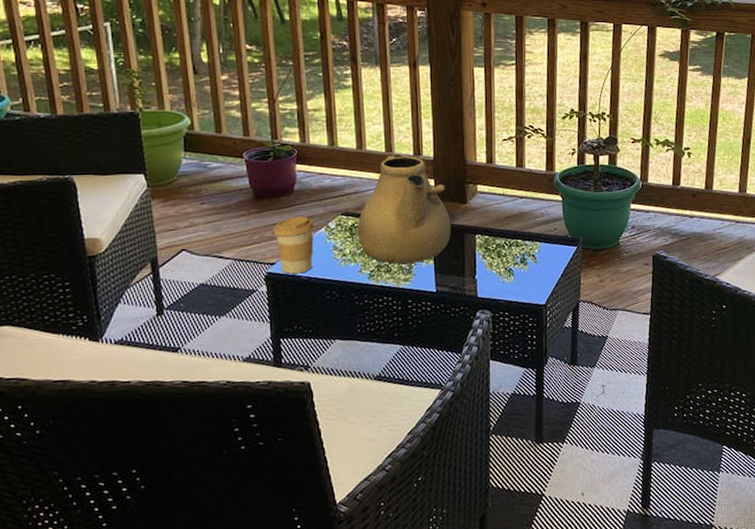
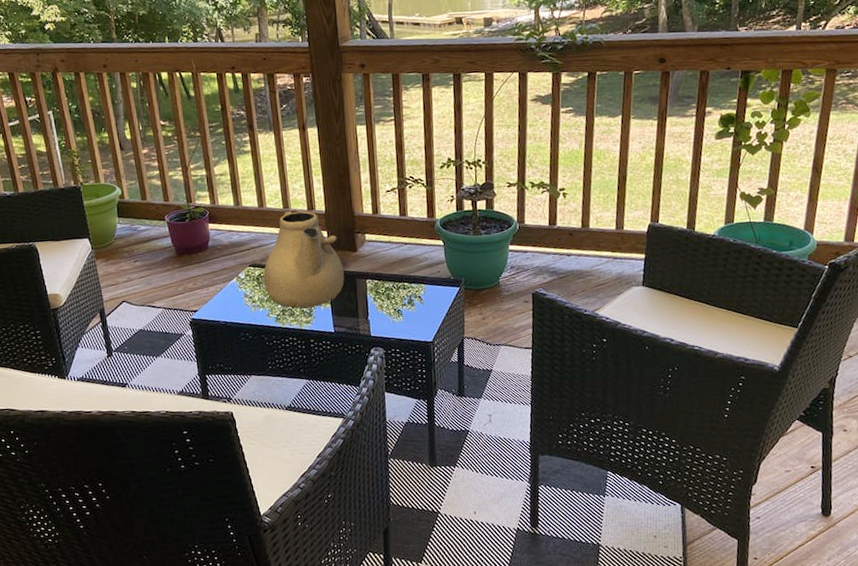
coffee cup: present [273,217,314,274] -> none [194,269,228,319]

